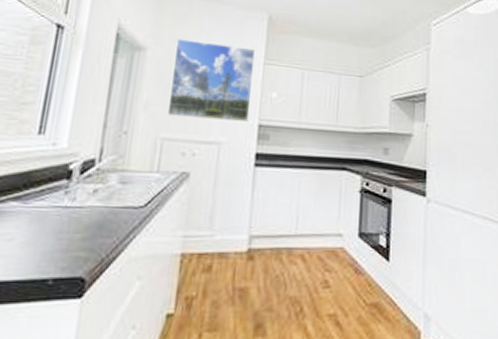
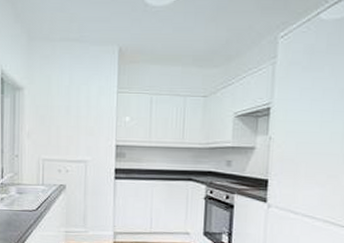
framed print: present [167,39,256,122] -> none [44,77,110,143]

